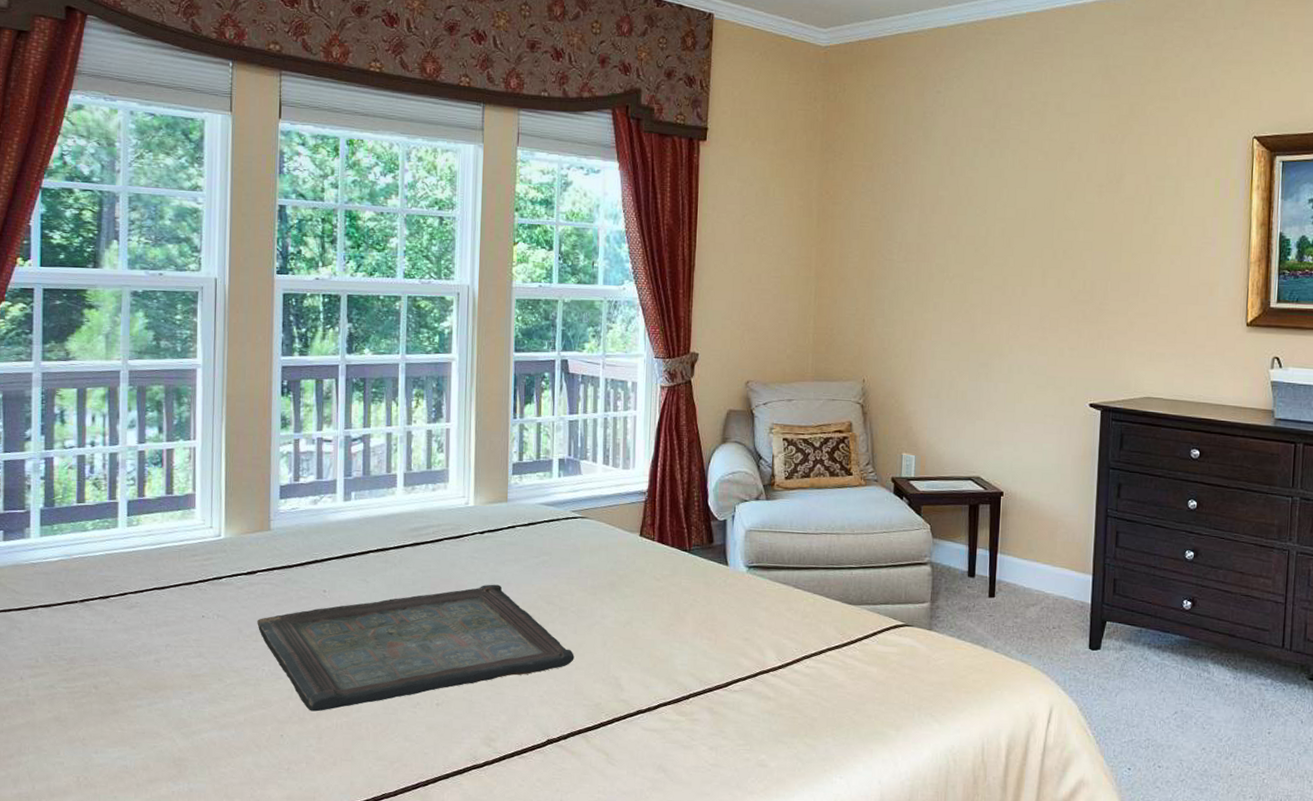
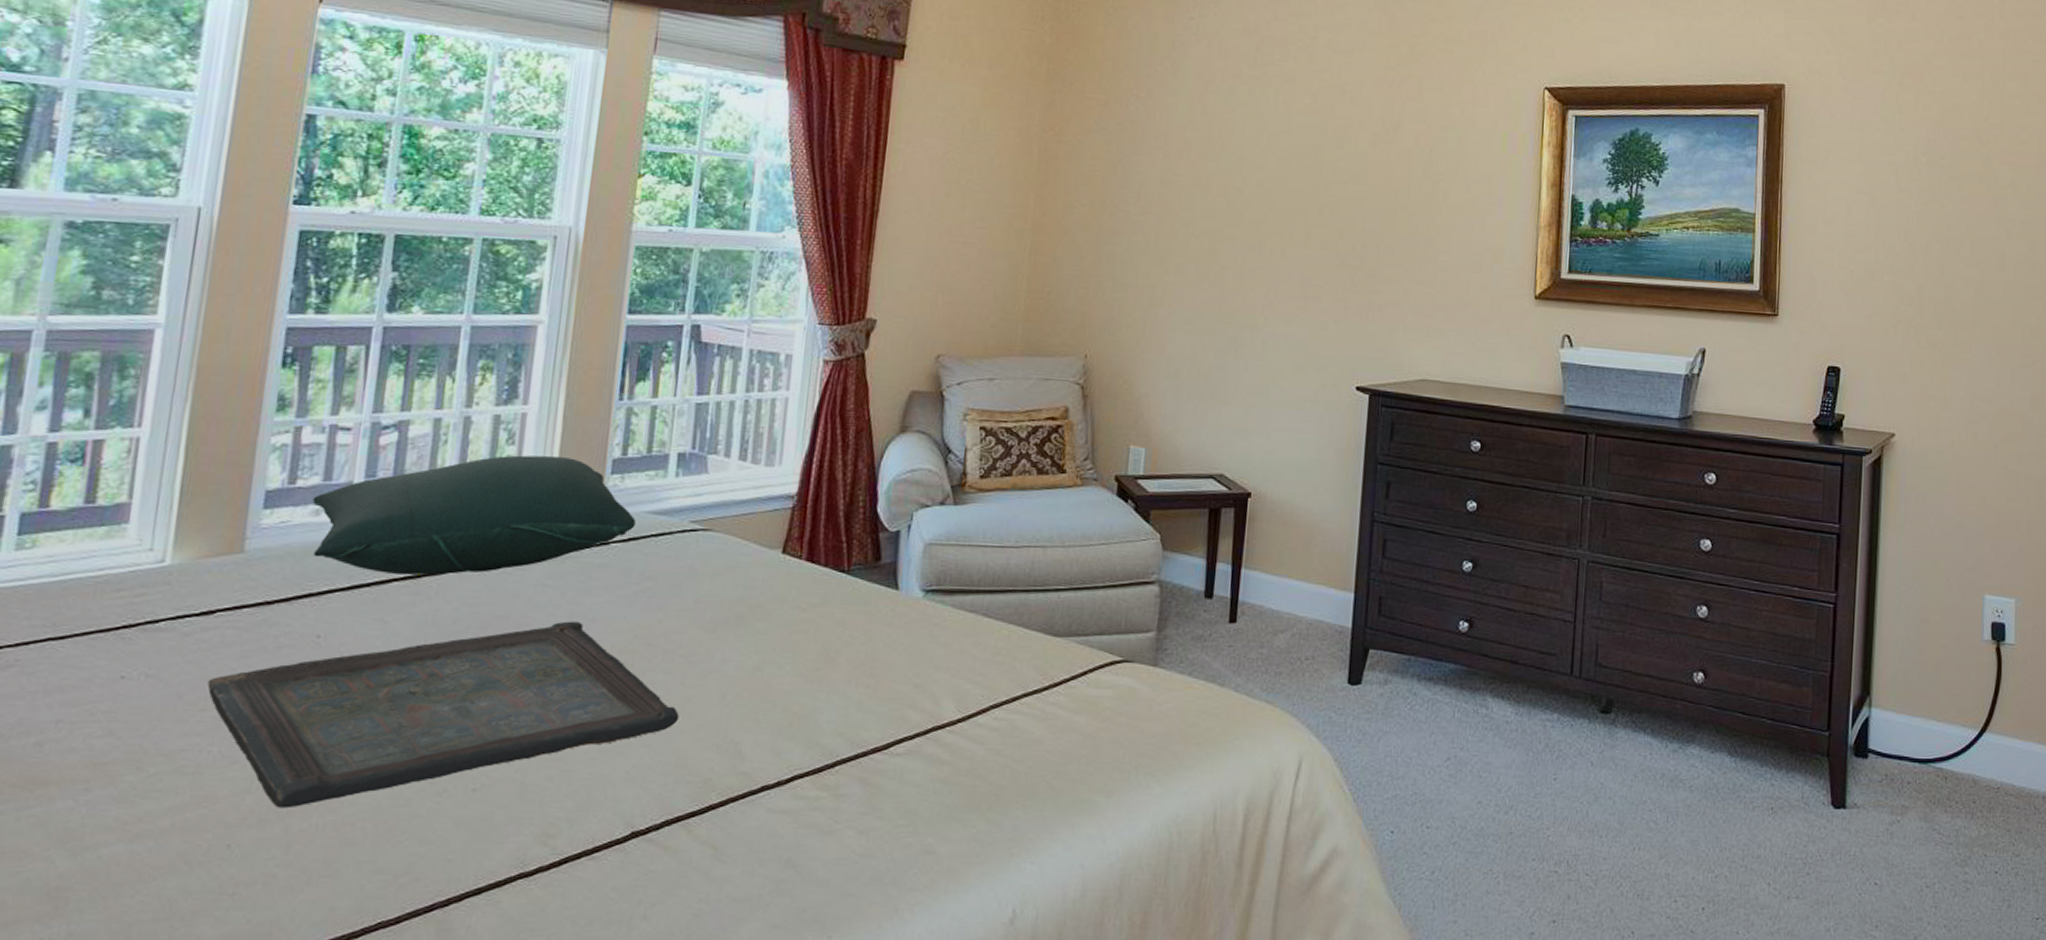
pillow: none [311,460,533,549] -> present [312,455,636,575]

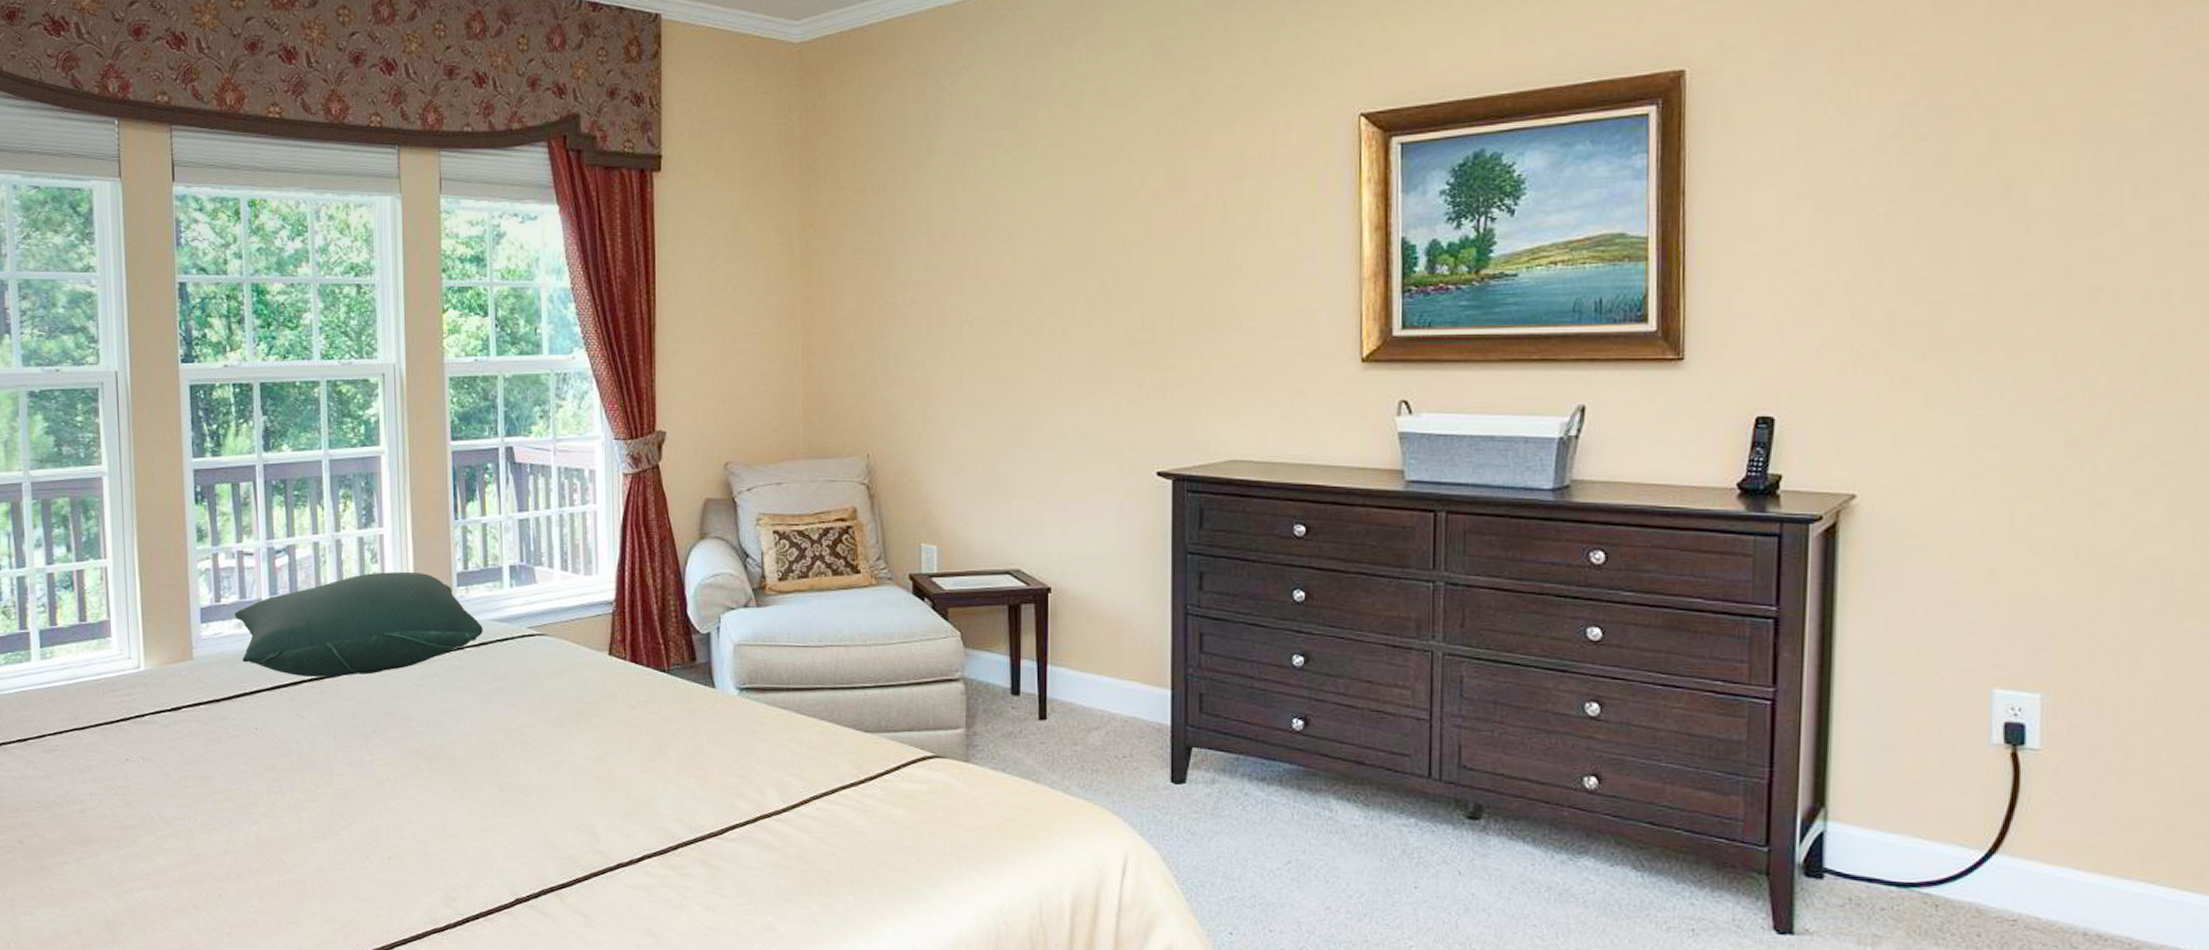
serving tray: present [207,621,679,809] -> none [185,716,541,868]

